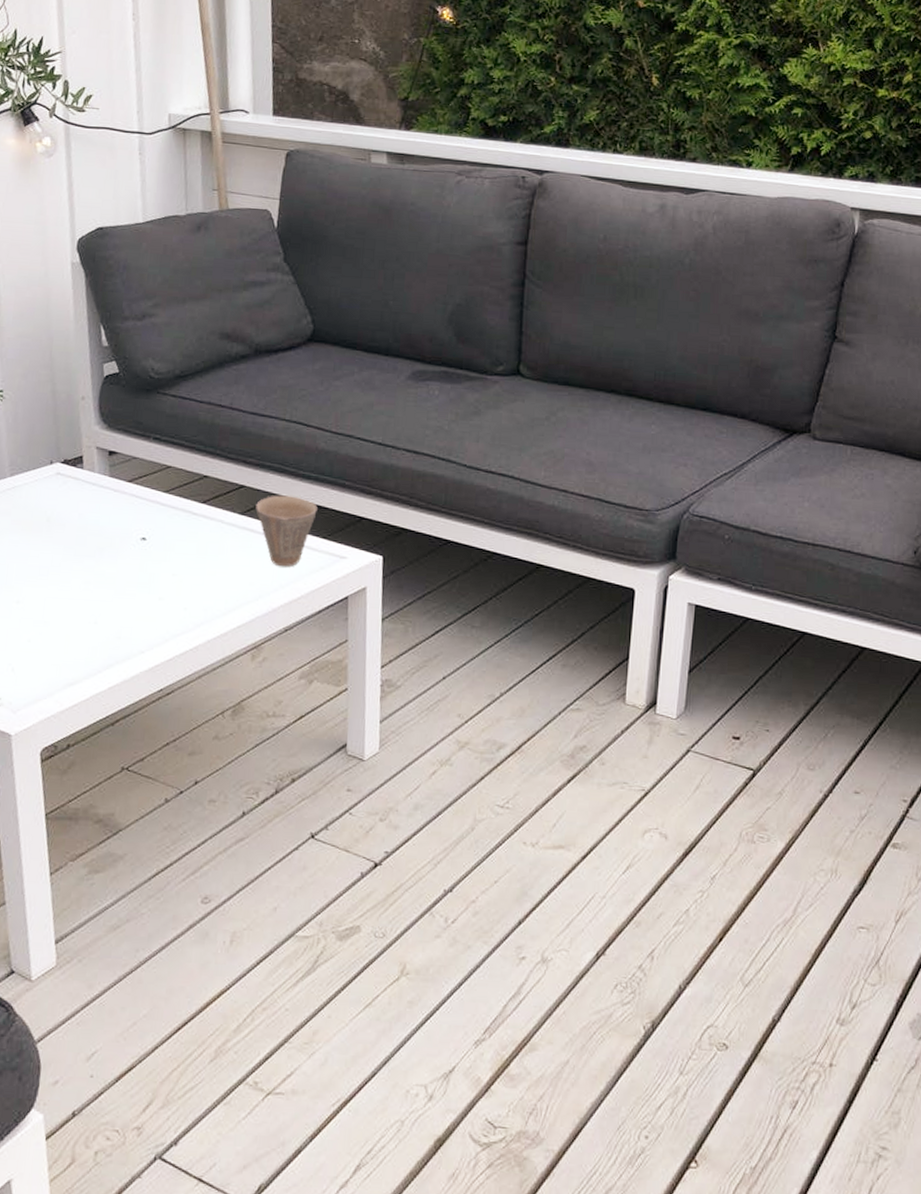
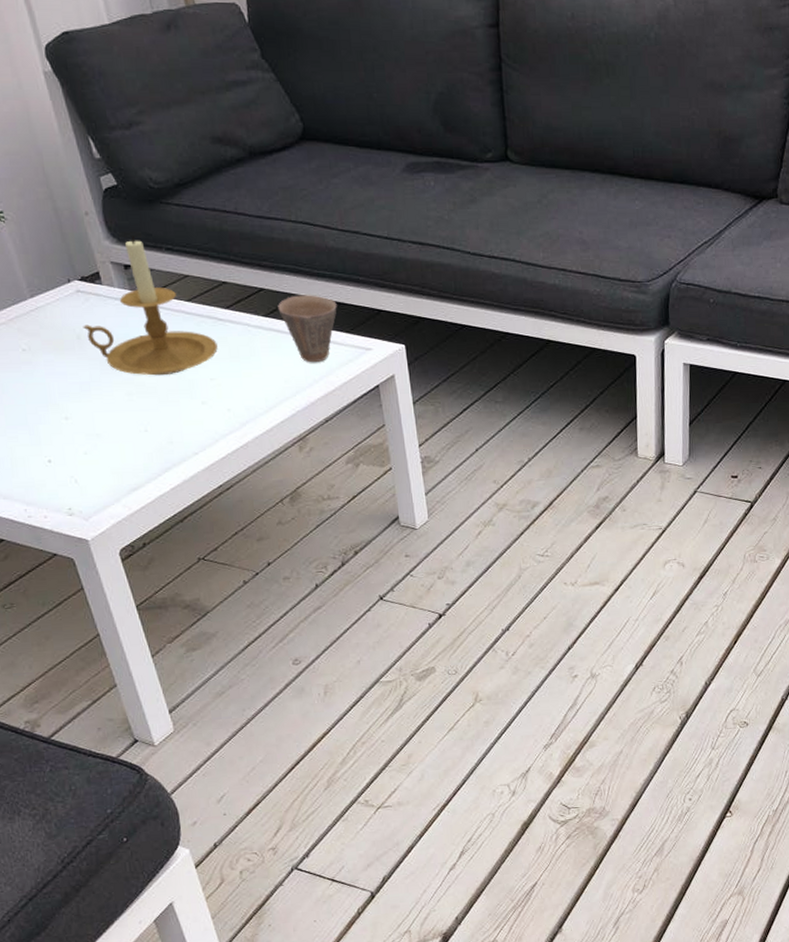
candle holder: none [55,423,187,567] -> present [83,236,218,376]

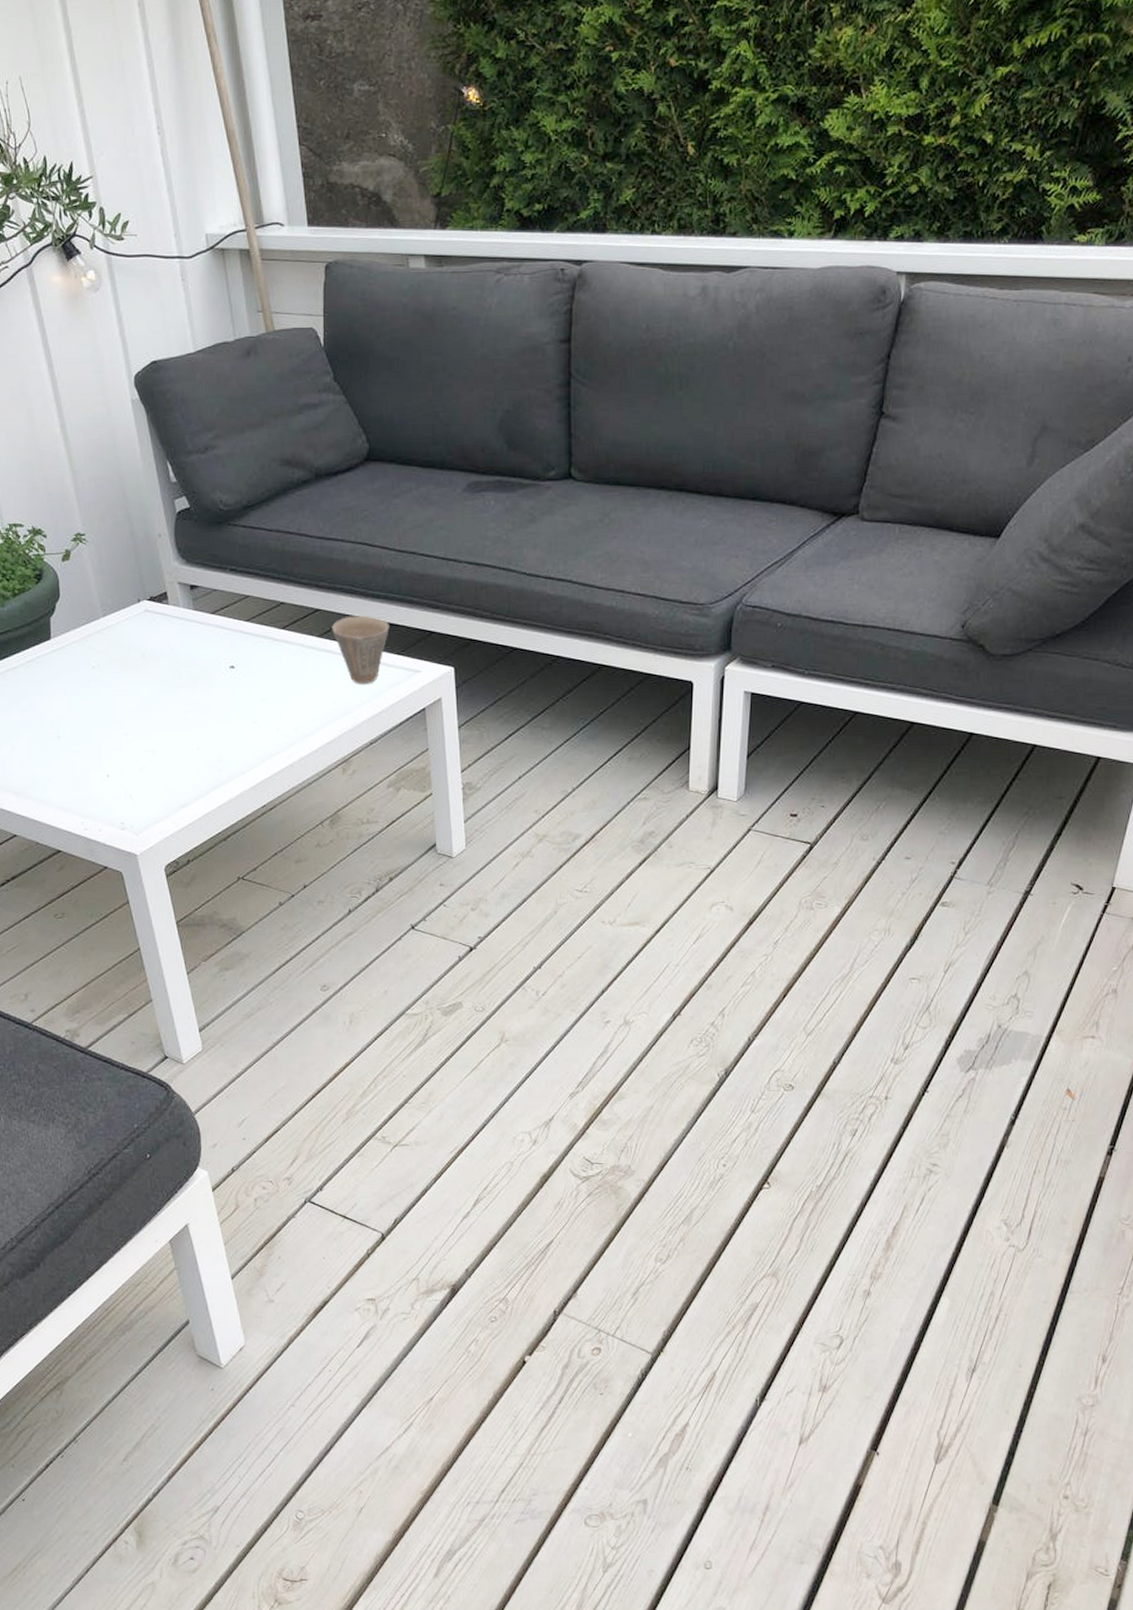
candle holder: present [83,236,218,376] -> none [148,557,272,695]

